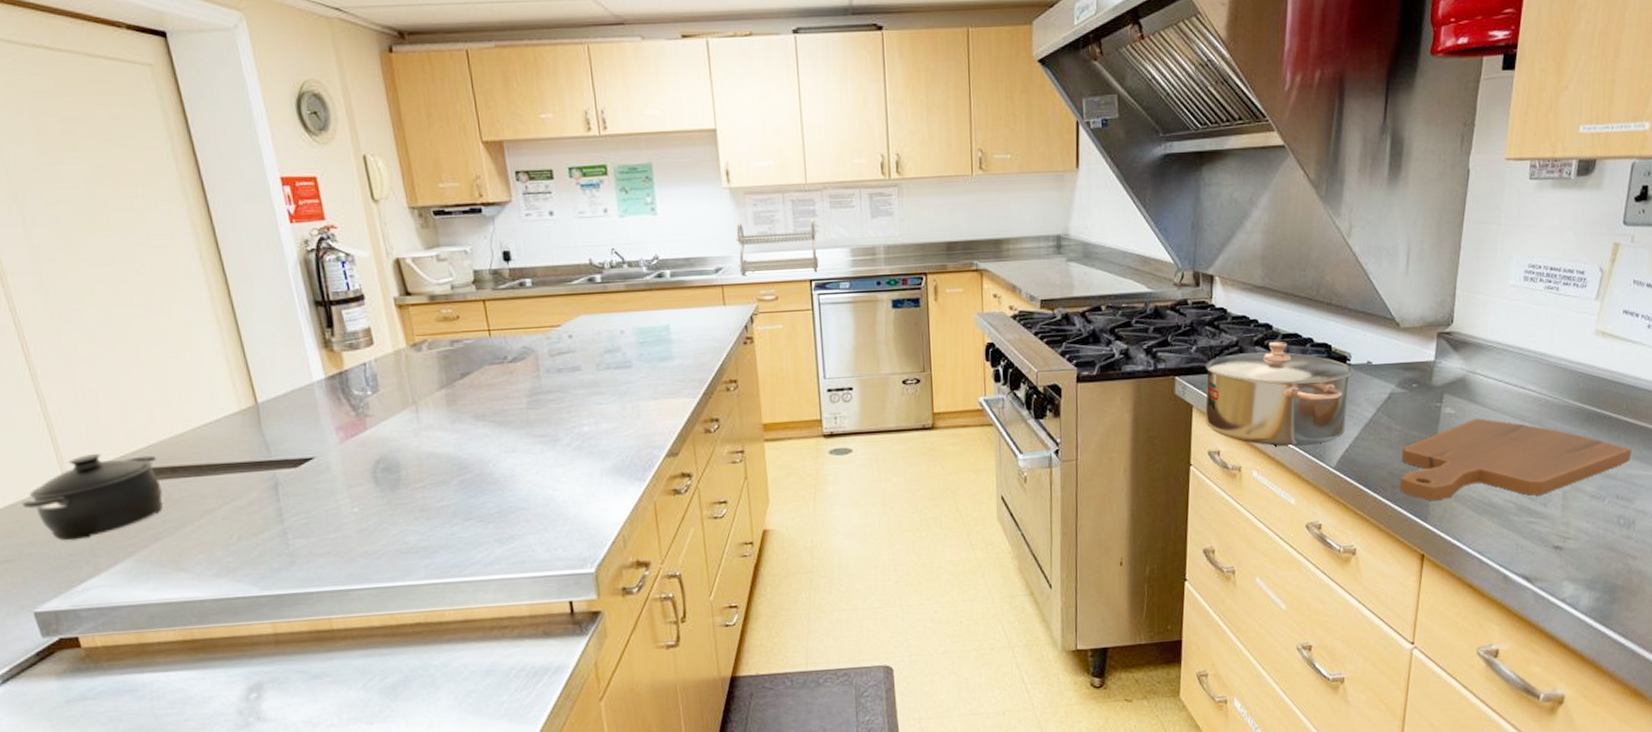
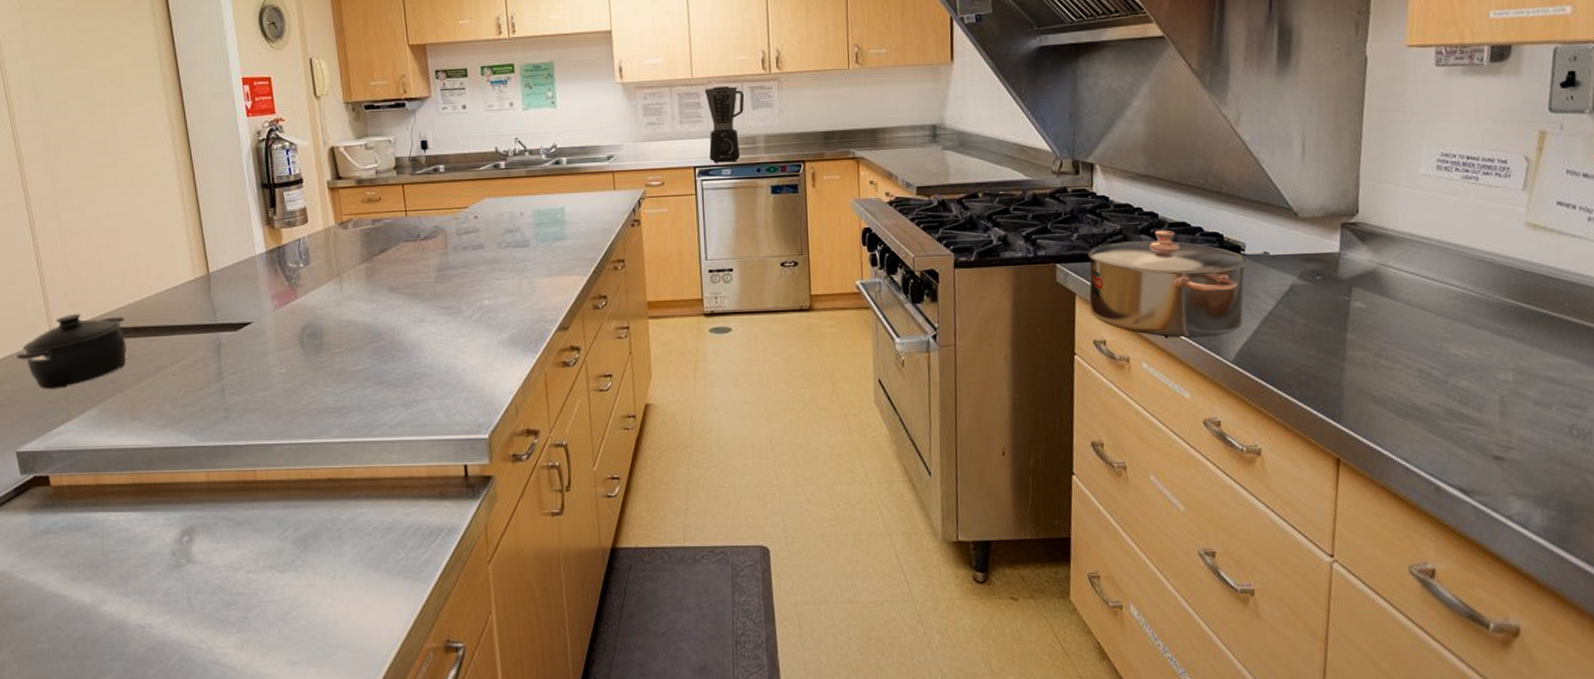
dish rack: present [735,219,819,276] -> none [626,110,703,163]
blender: none [819,192,863,276] -> present [704,85,745,163]
cutting board: present [1399,418,1632,501] -> none [1307,314,1581,401]

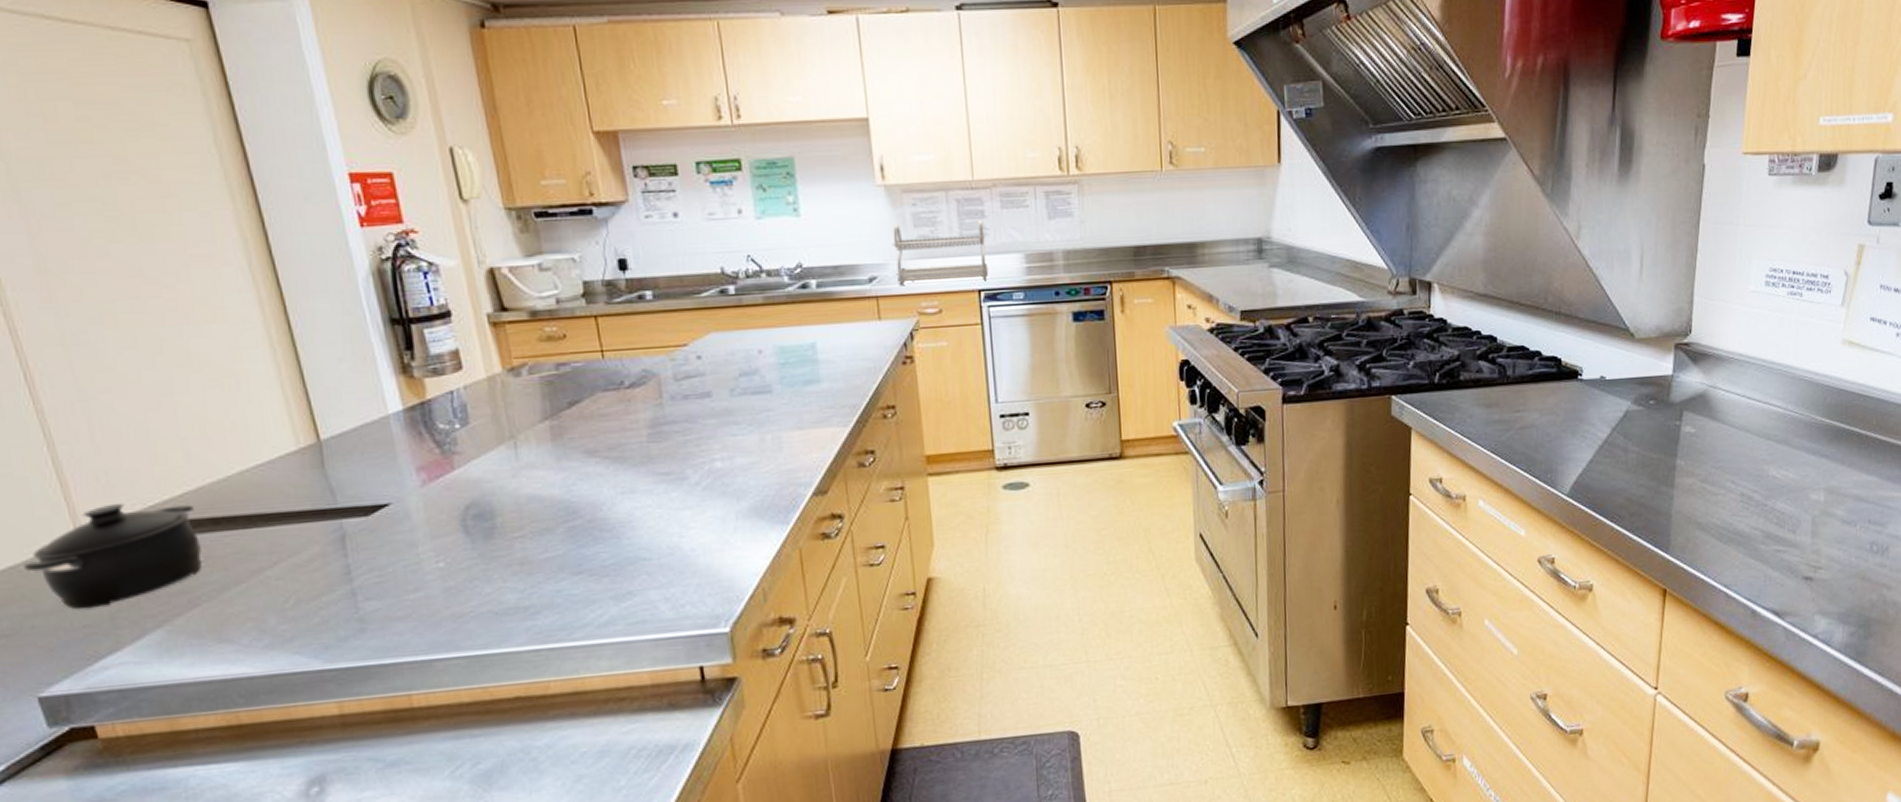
dish rack: none [626,110,703,163] -> present [892,220,989,286]
blender: present [704,85,745,163] -> none [988,190,1039,285]
cooking pot: present [1087,229,1248,338] -> none [1424,354,1585,472]

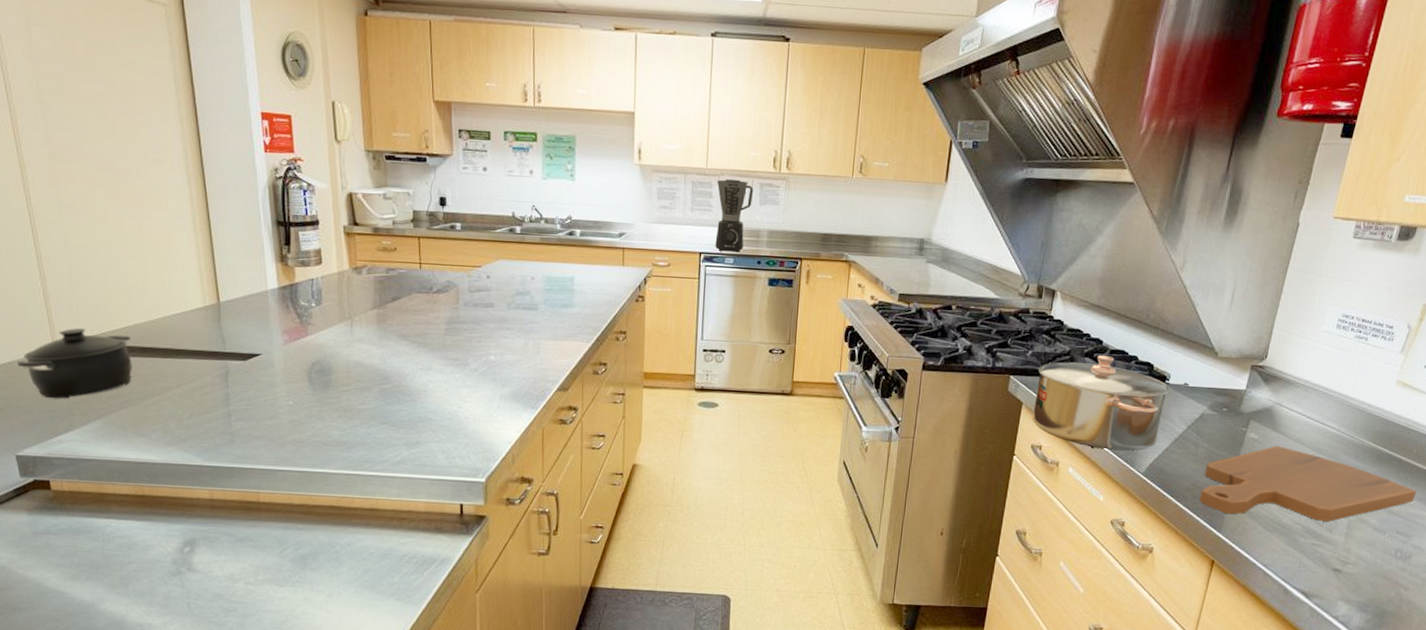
dish rack: present [892,220,989,286] -> none [640,195,710,247]
blender: none [988,190,1039,285] -> present [715,179,754,253]
cooking pot: none [1424,354,1585,472] -> present [1032,355,1170,451]
cutting board: none [1638,437,1883,530] -> present [1199,446,1416,522]

